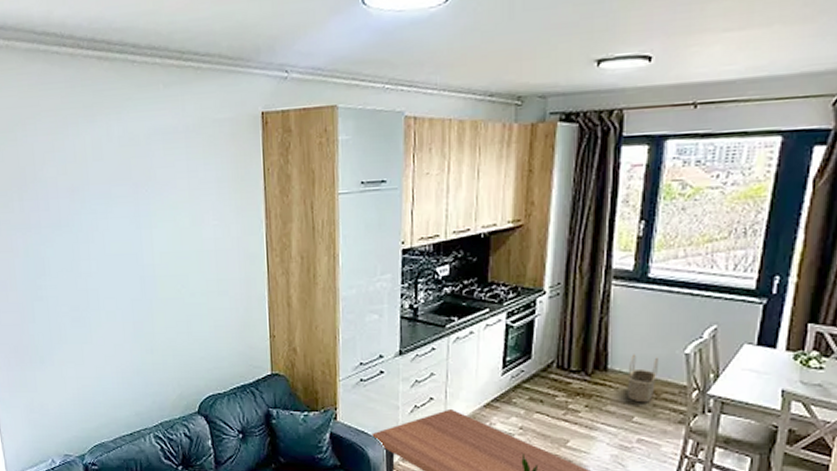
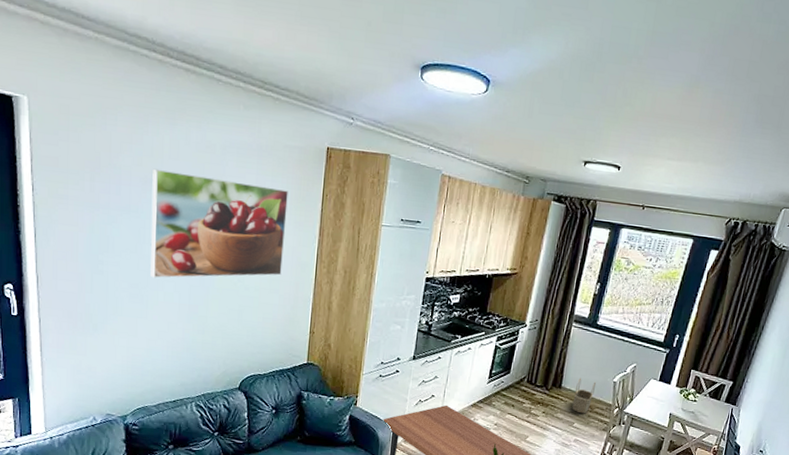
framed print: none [78,171,229,297] -> present [150,168,288,278]

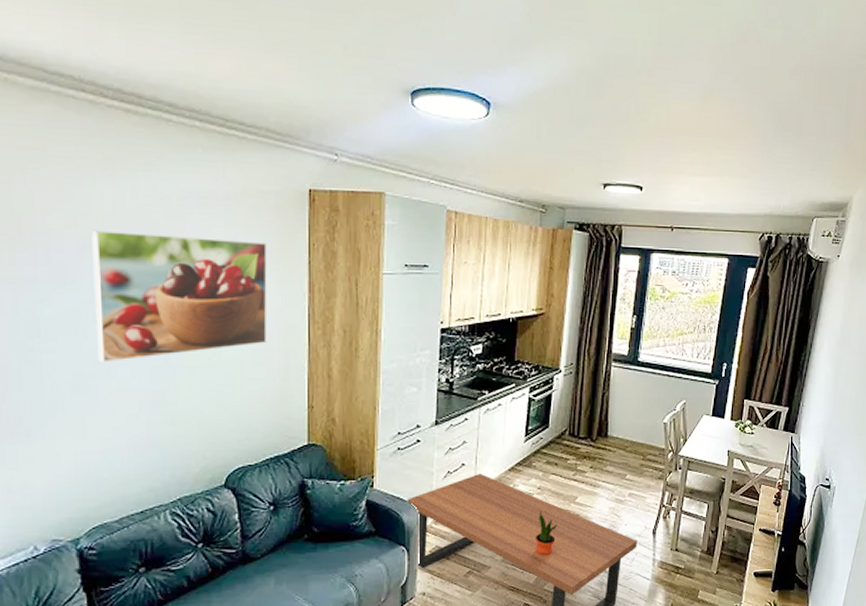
wicker basket: present [572,378,596,414] -> none [622,423,644,463]

